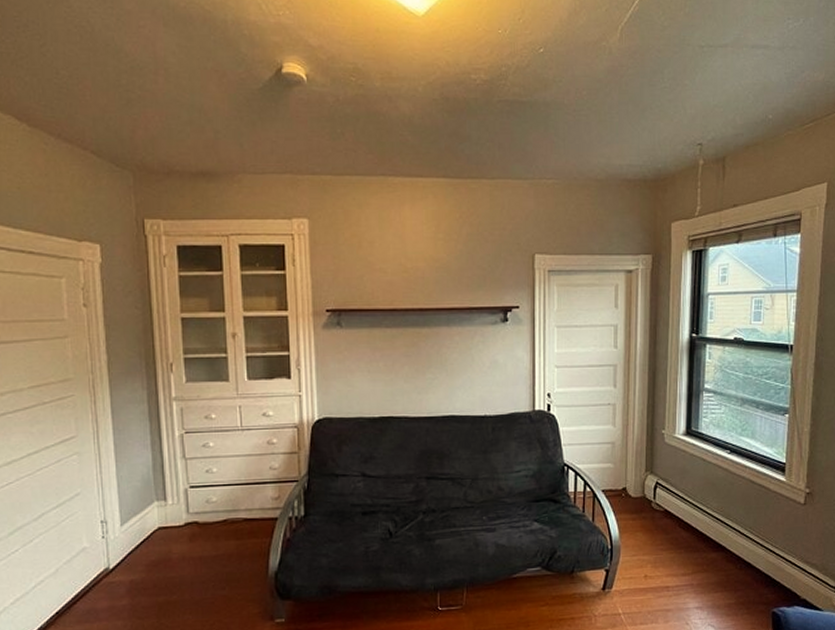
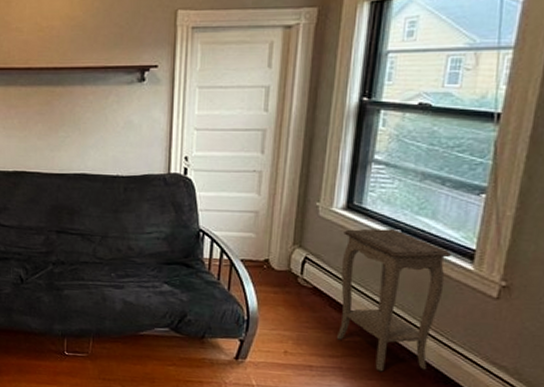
accent table: none [686,450,768,583] -> present [336,228,451,372]

